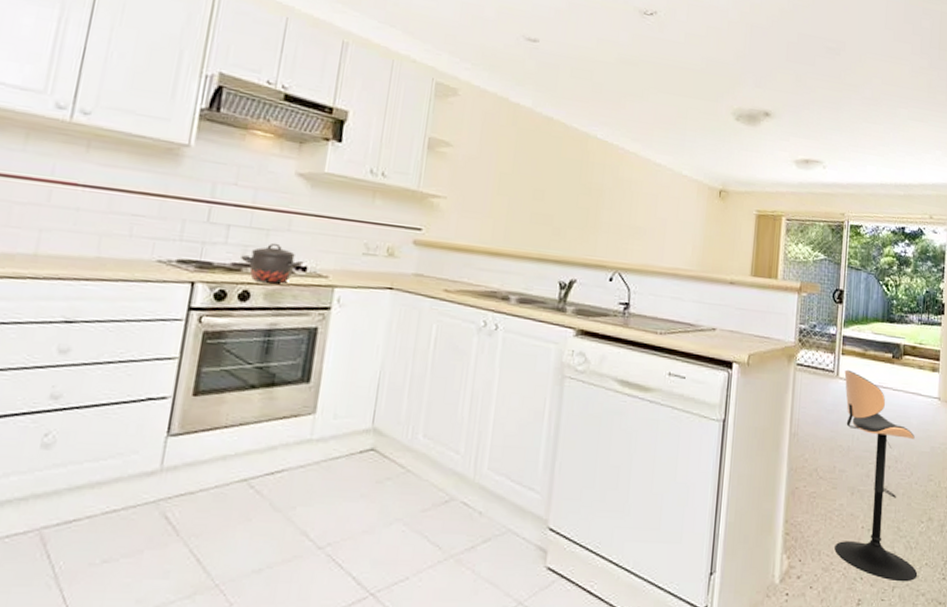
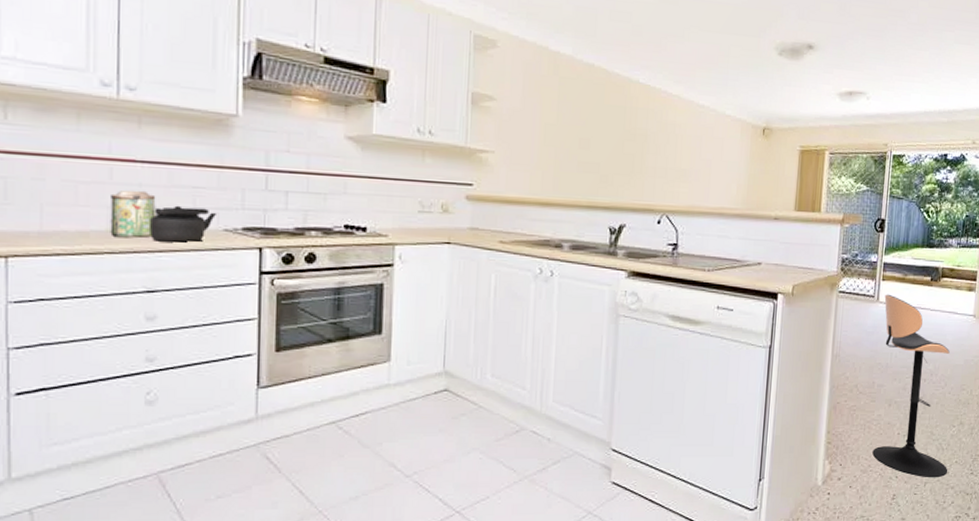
canister: none [37,213,92,265] -> present [110,190,156,239]
kettle: none [78,232,153,273] -> present [148,205,218,243]
cooking pot: present [241,242,304,284] -> none [302,206,363,246]

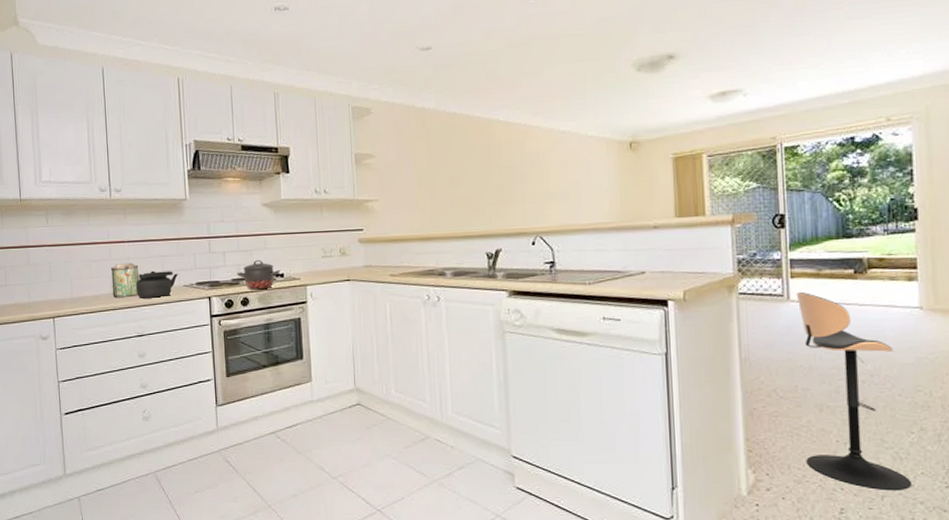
cooking pot: none [302,206,363,246] -> present [237,259,281,291]

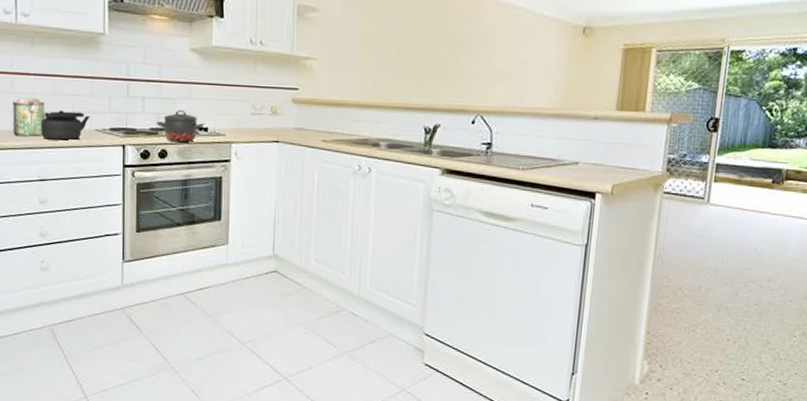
bar stool: present [796,291,913,490] -> none [697,196,793,388]

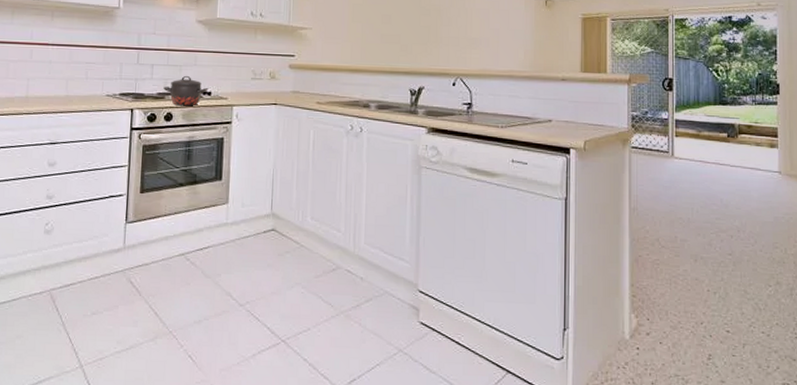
canister: present [13,97,45,137] -> none [28,66,61,103]
kettle: present [40,110,91,141] -> none [54,77,102,106]

